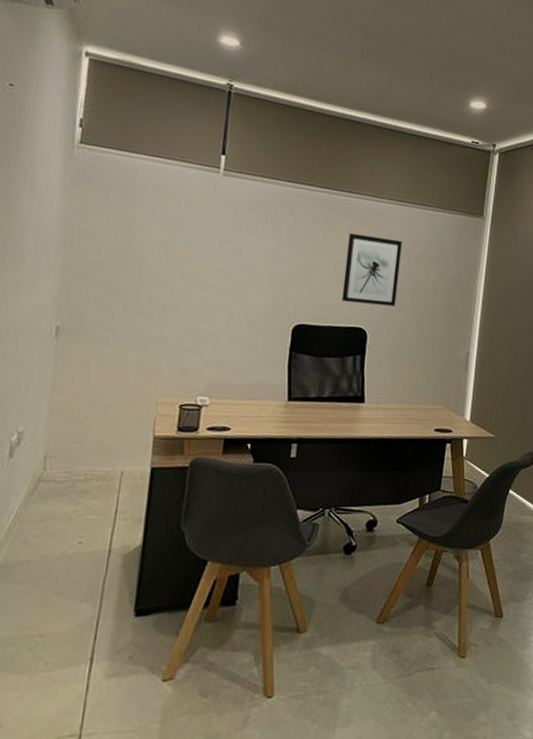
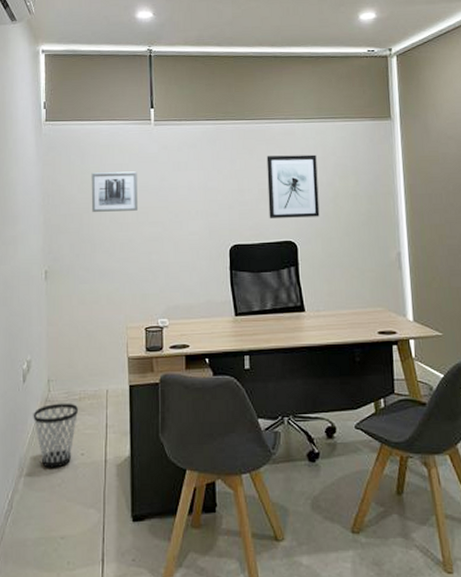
wastebasket: none [18,483,82,558] -> present [33,403,79,468]
wall art: none [130,217,195,271] -> present [91,171,139,212]

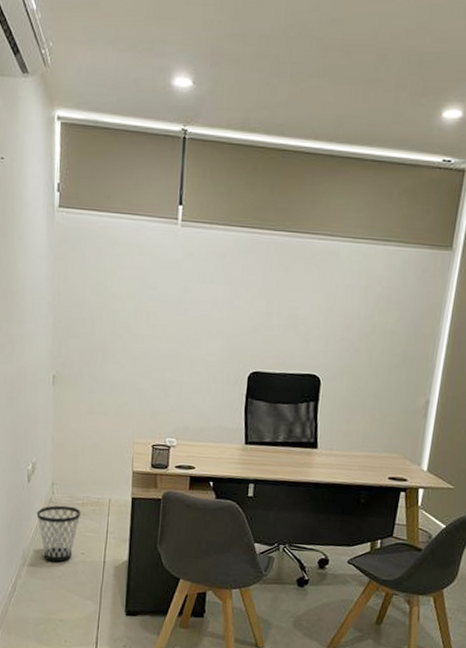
wall art: present [91,171,139,212] -> none [105,274,158,323]
wall art: present [266,154,320,218] -> none [295,277,359,352]

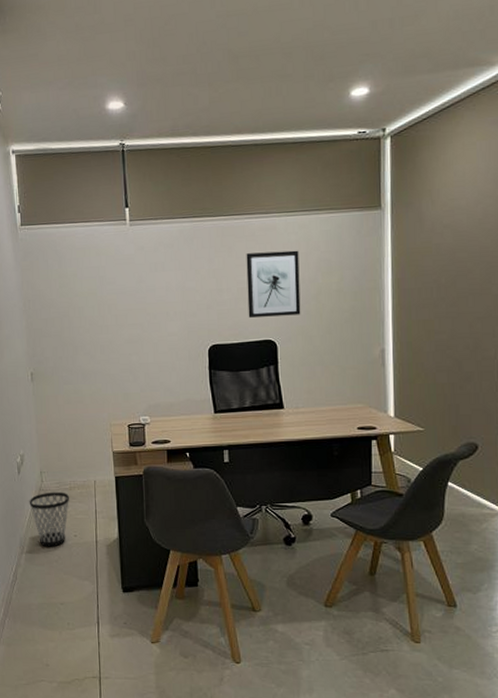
wall art: none [295,277,359,352] -> present [246,250,301,318]

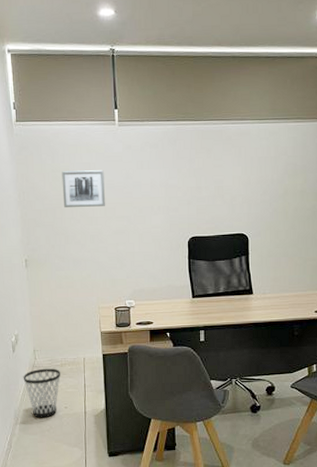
wall art: none [69,274,117,316] -> present [61,170,106,207]
wall art: present [246,250,301,318] -> none [223,154,270,213]

